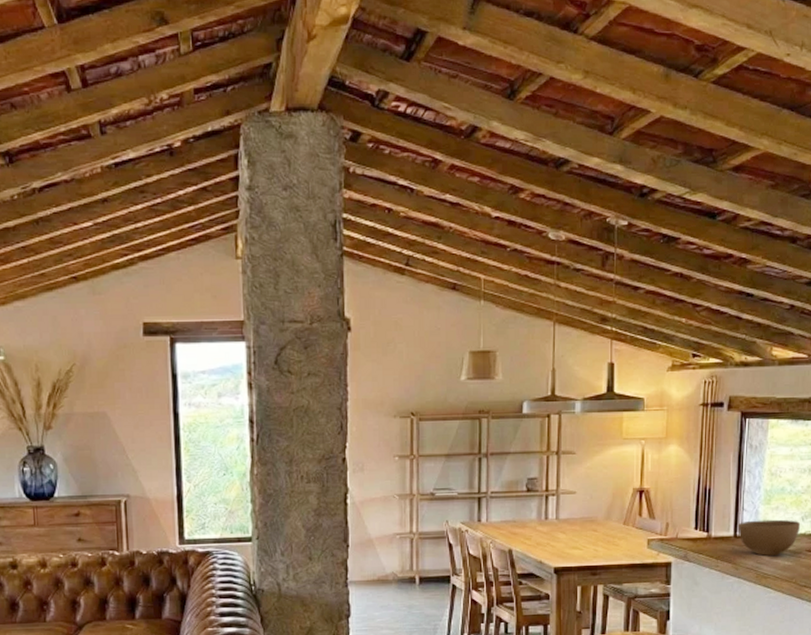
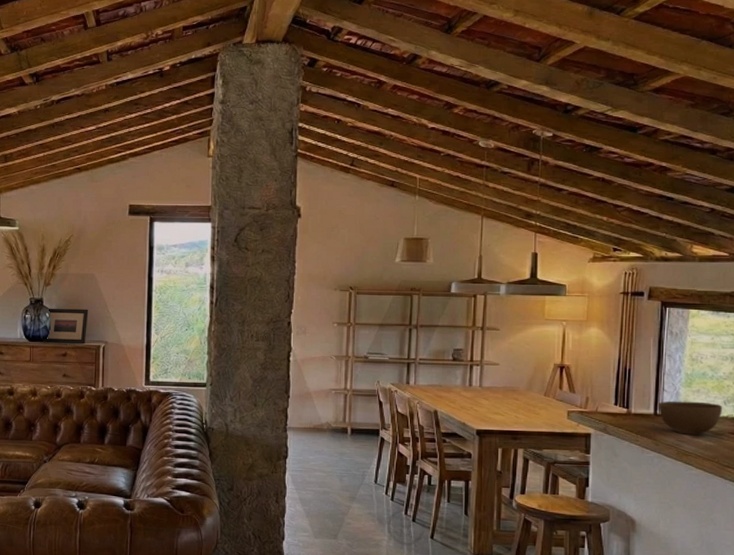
picture frame: none [48,456,103,502] -> present [42,308,89,344]

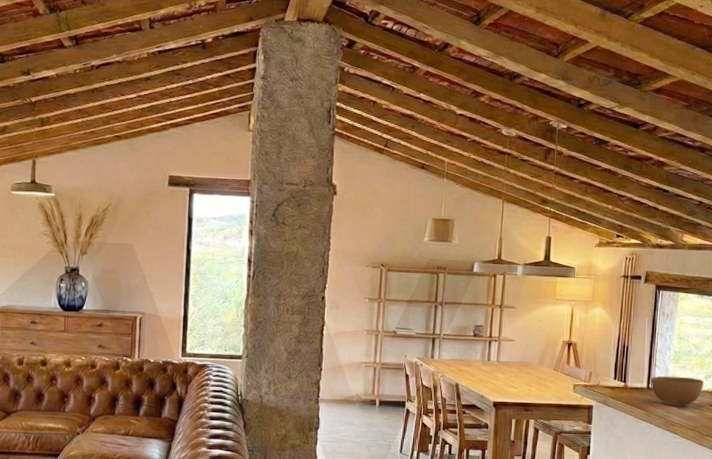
picture frame: present [42,308,89,344] -> none [78,277,126,315]

